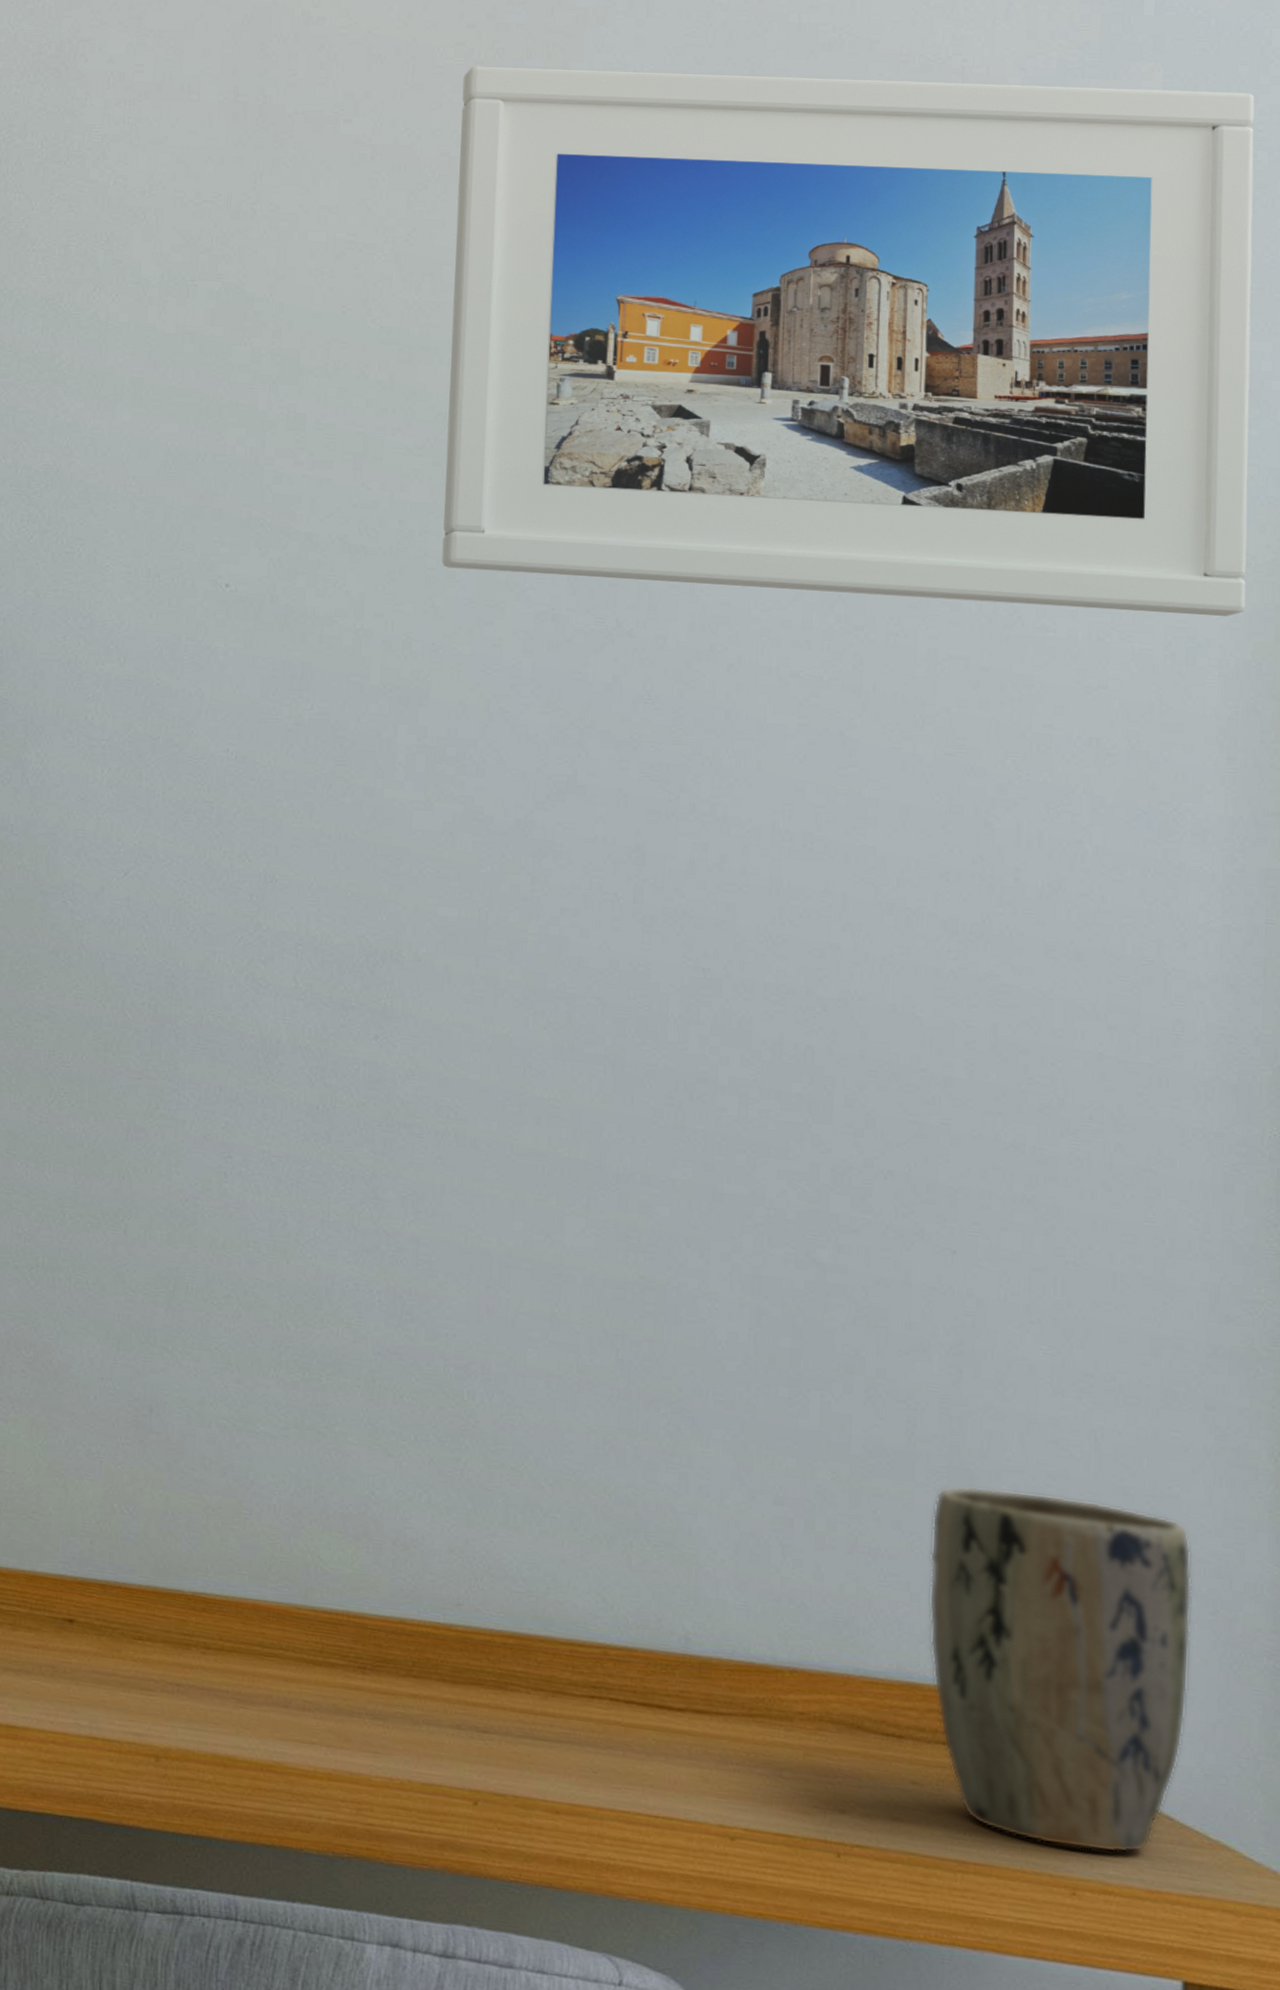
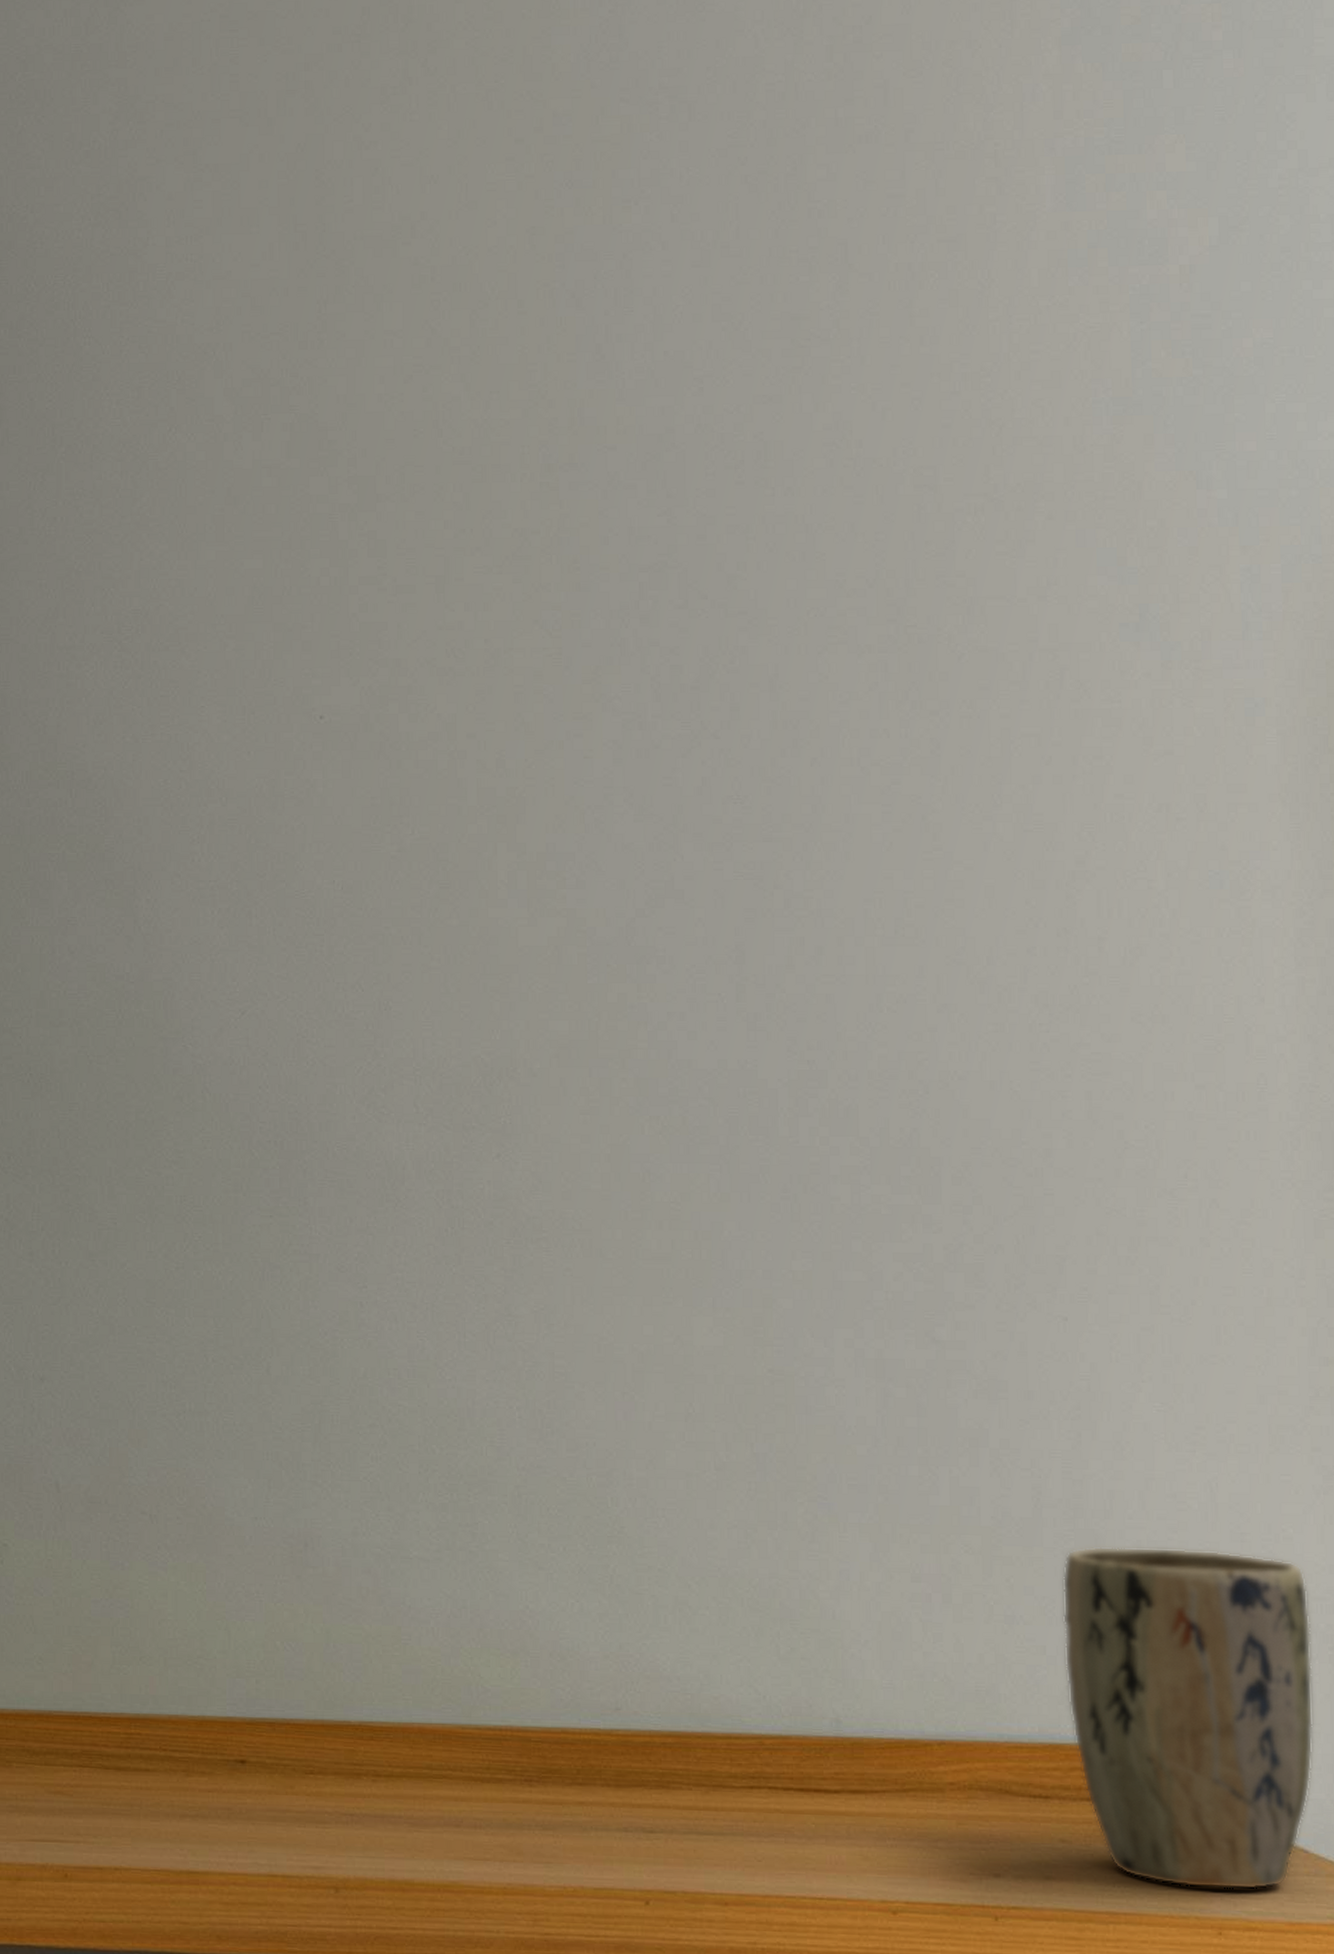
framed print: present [442,66,1255,616] -> none [515,158,1297,684]

